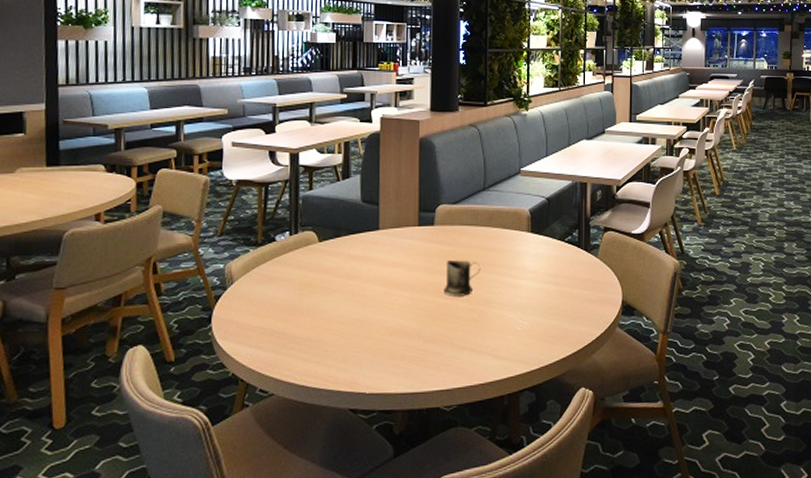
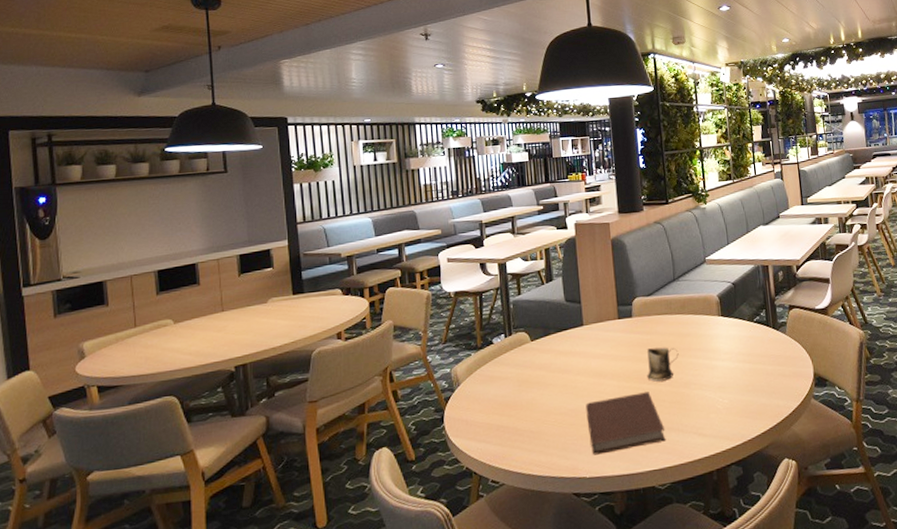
notebook: none [373,307,458,370] -> present [586,392,666,455]

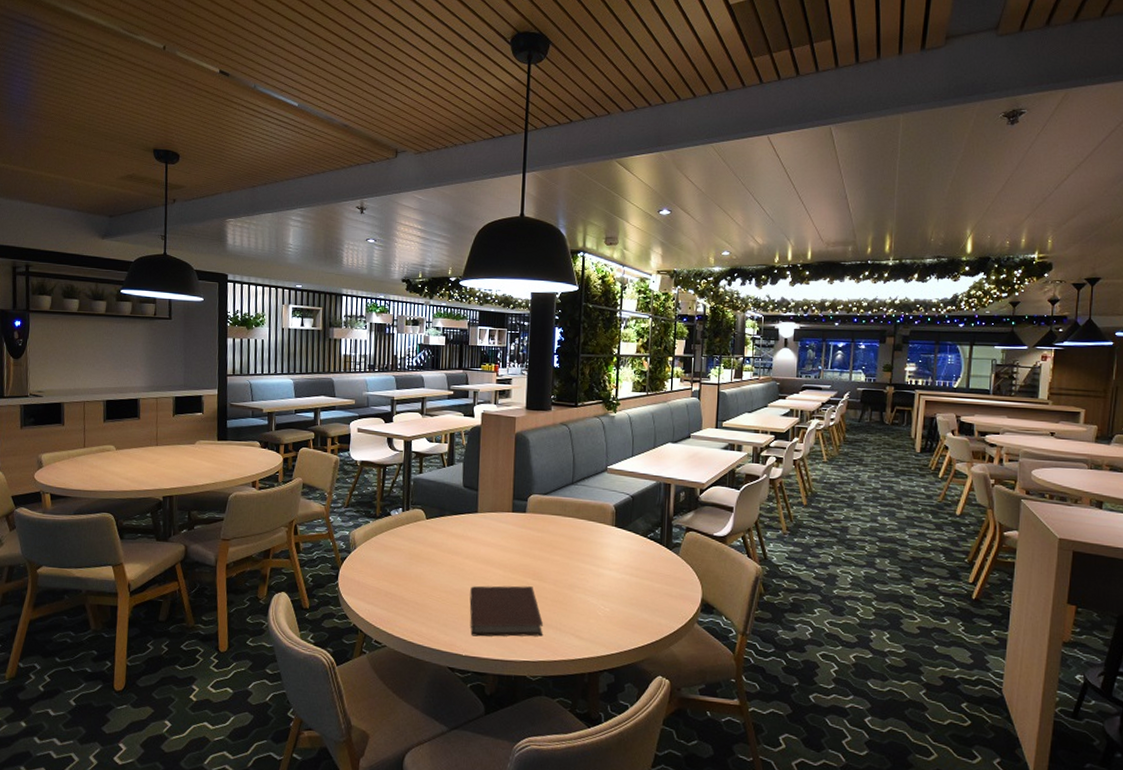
mug: present [647,347,679,382] -> none [533,545,567,579]

